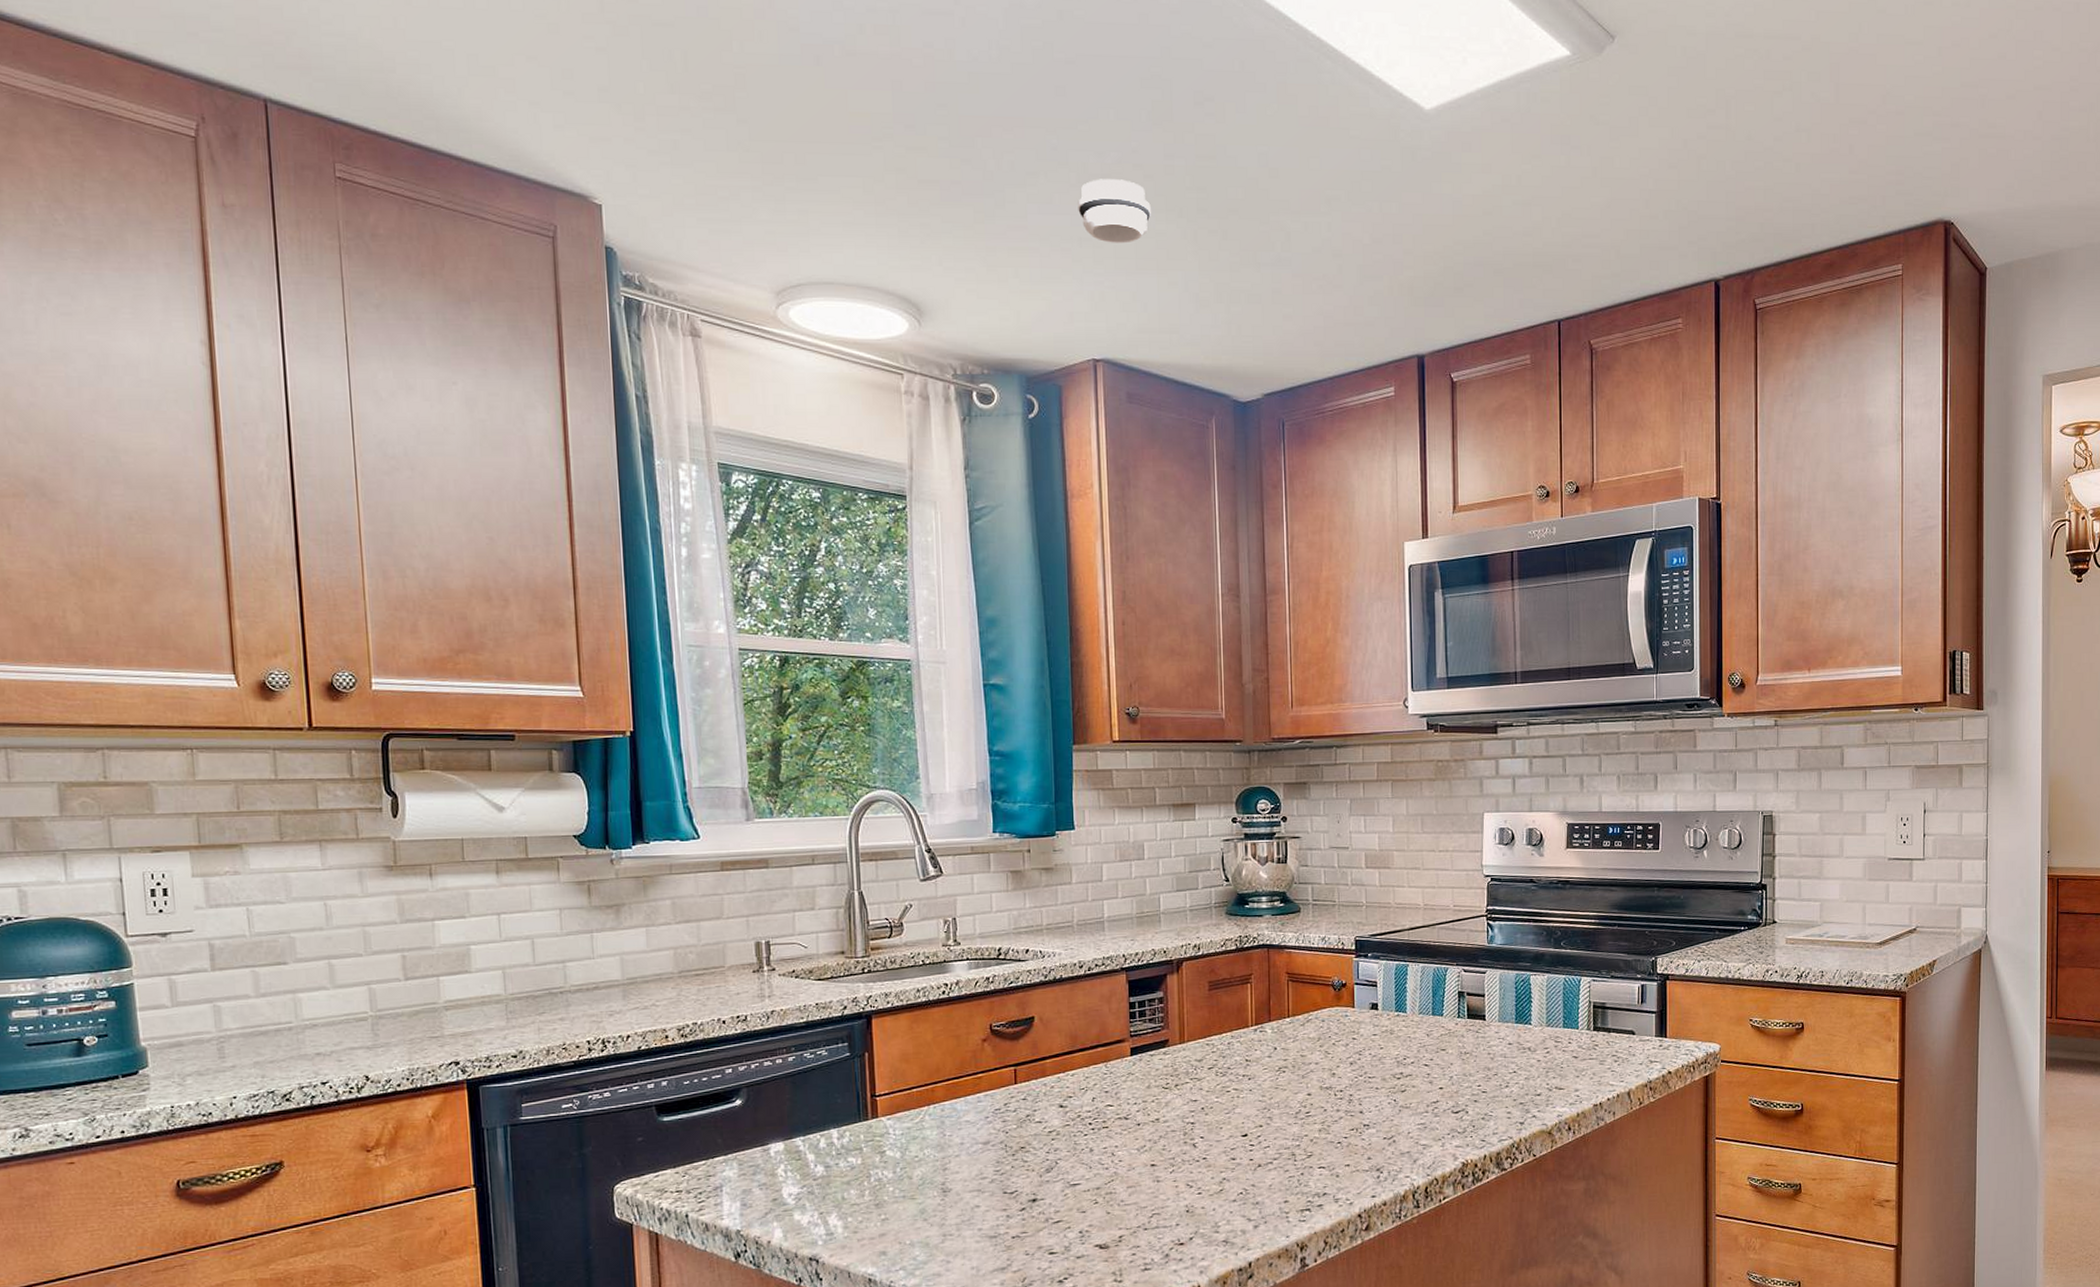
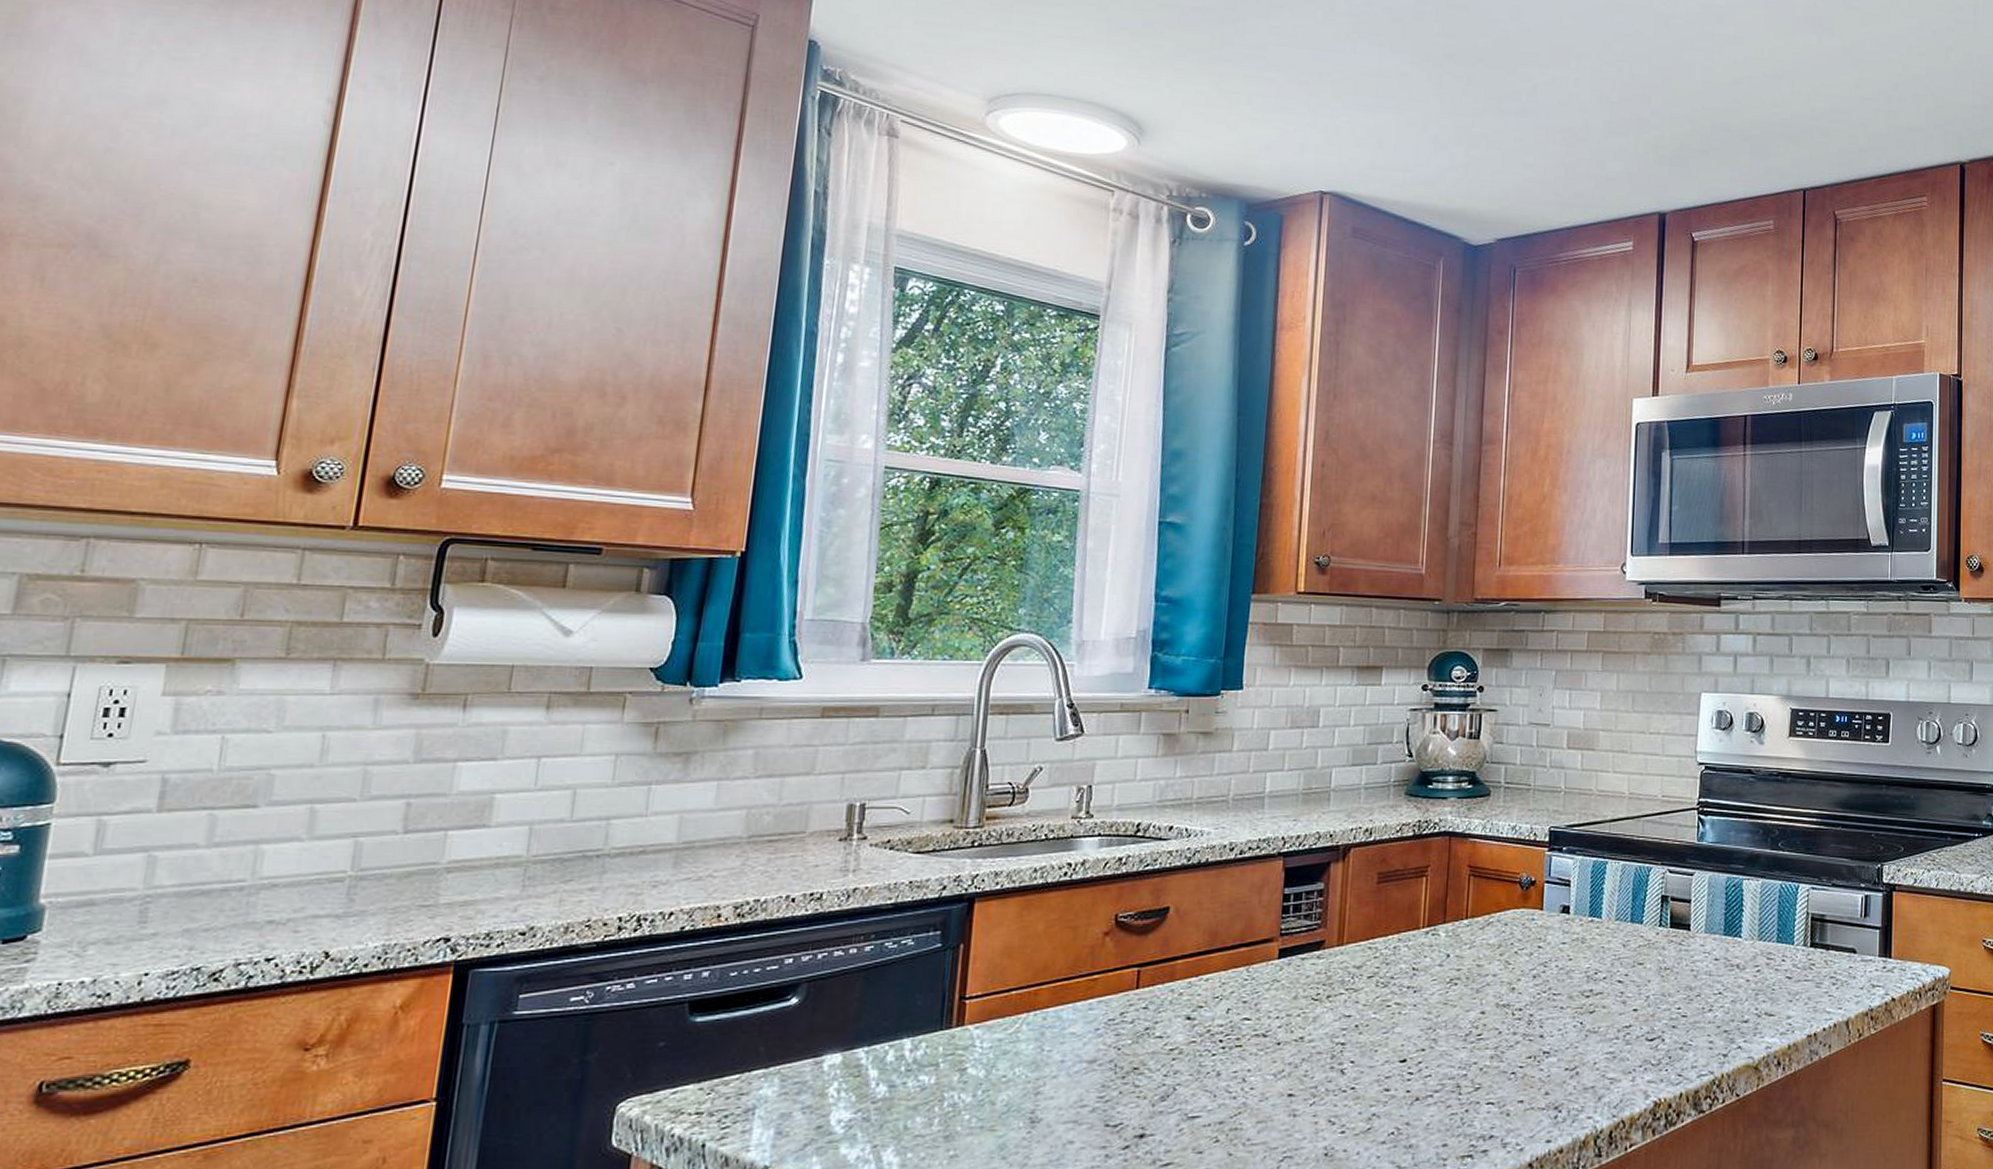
smoke detector: present [1078,179,1151,244] -> none [1321,18,1397,81]

